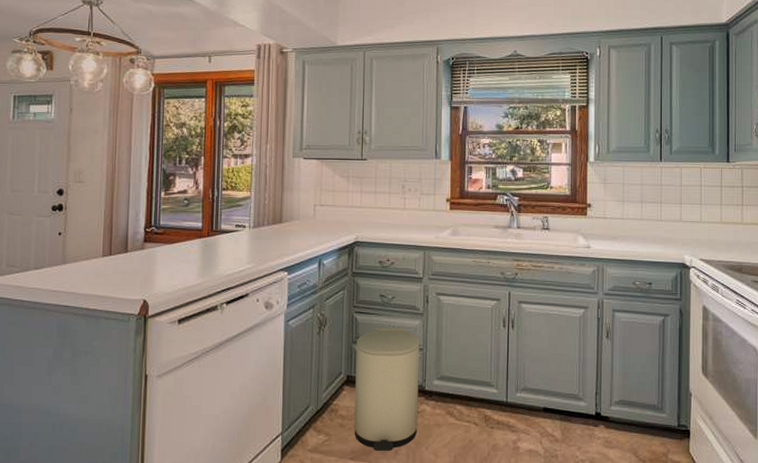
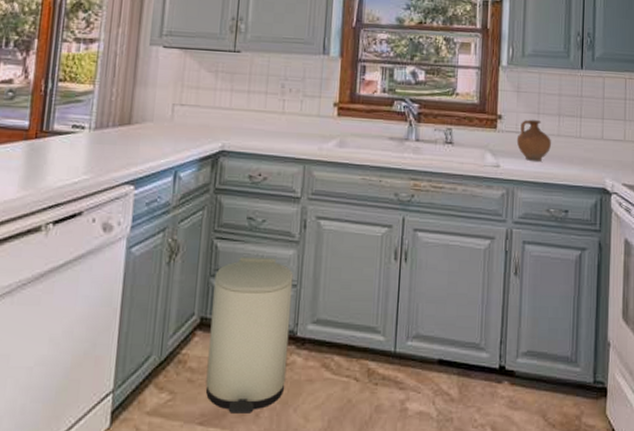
ceramic jug: none [604,206,635,243] -> present [516,119,551,163]

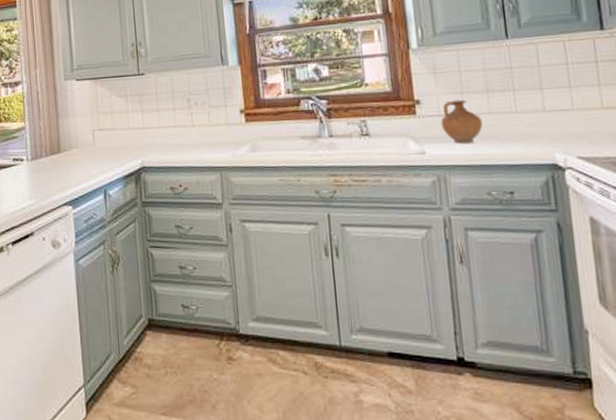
pedal bin: present [206,257,294,413] -> none [155,262,236,405]

